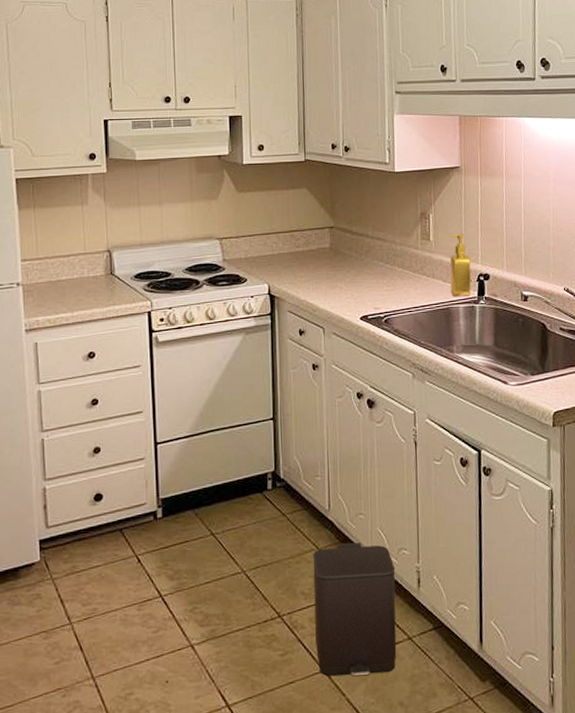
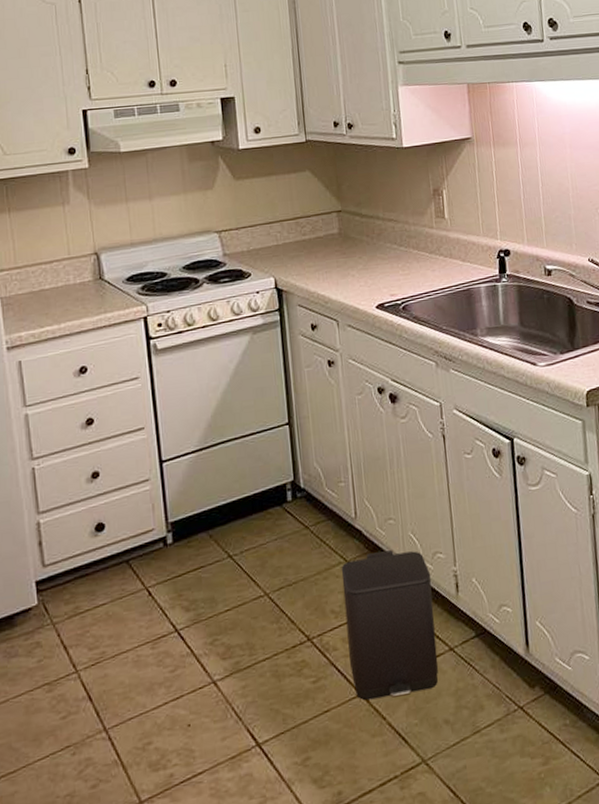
soap dispenser: present [450,233,471,297] -> none [466,208,492,276]

